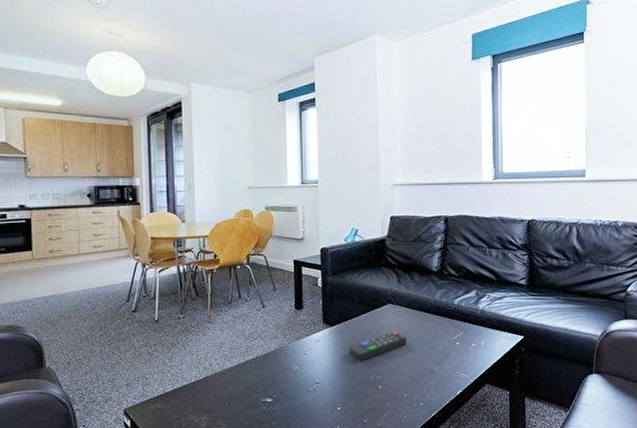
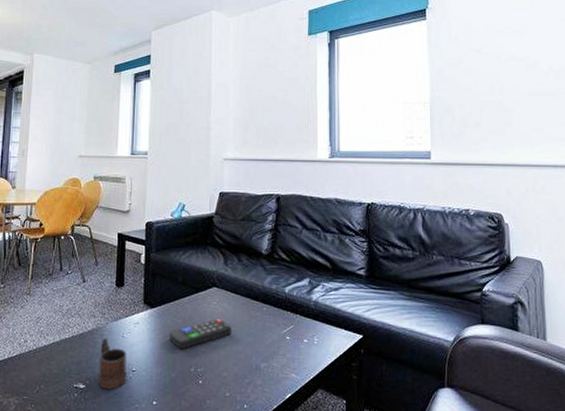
mug: none [284,356,312,401] -> present [97,338,127,389]

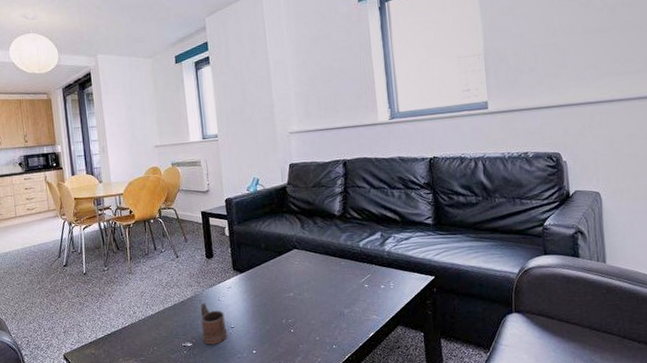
remote control: present [170,318,231,350] -> none [260,275,315,306]

